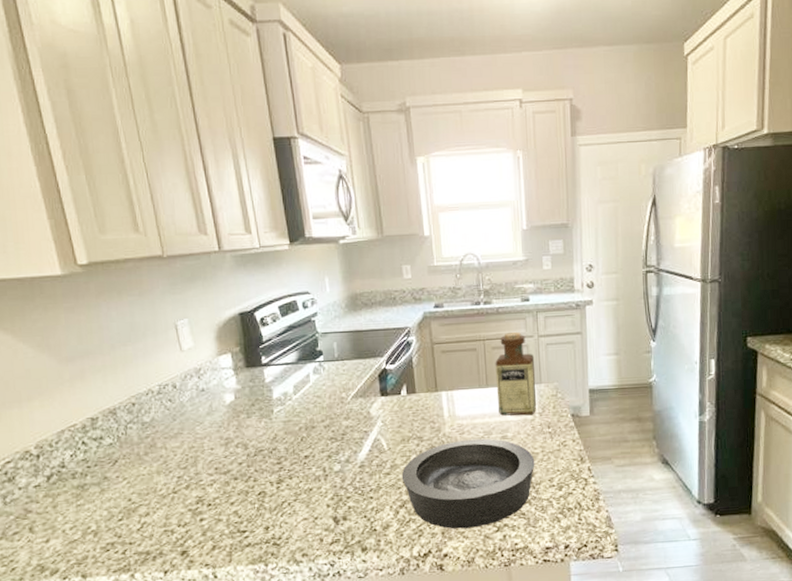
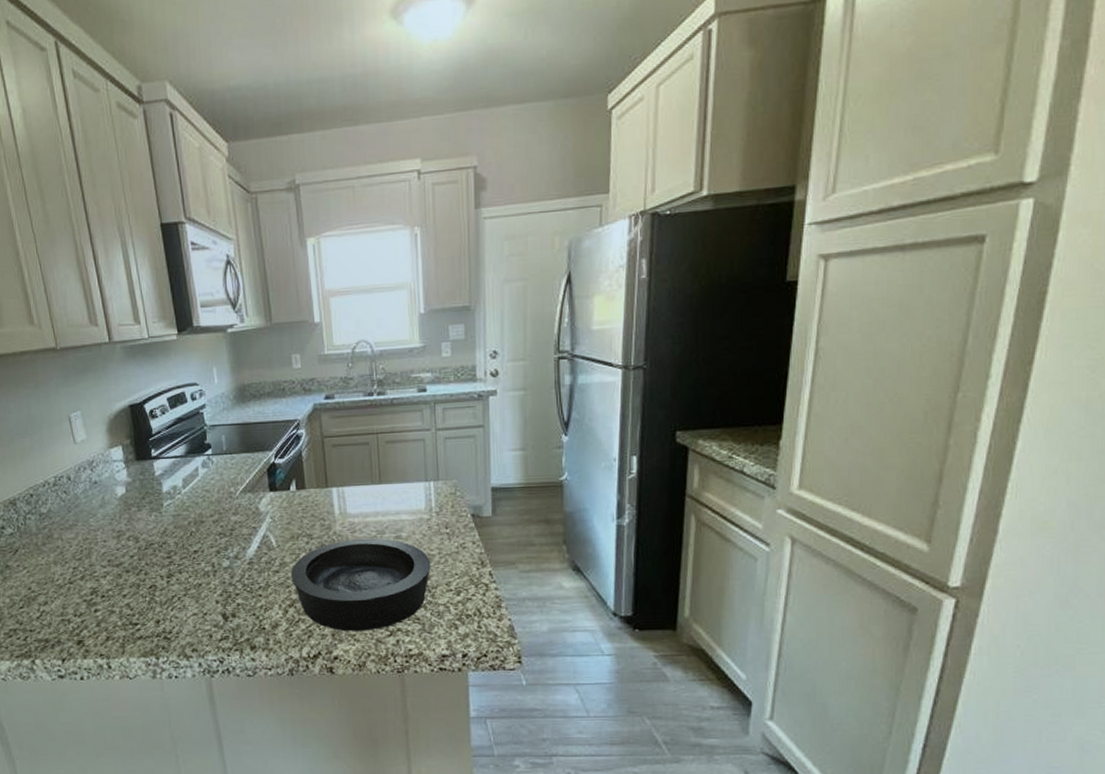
bottle: present [495,331,537,416] -> none [389,424,434,515]

